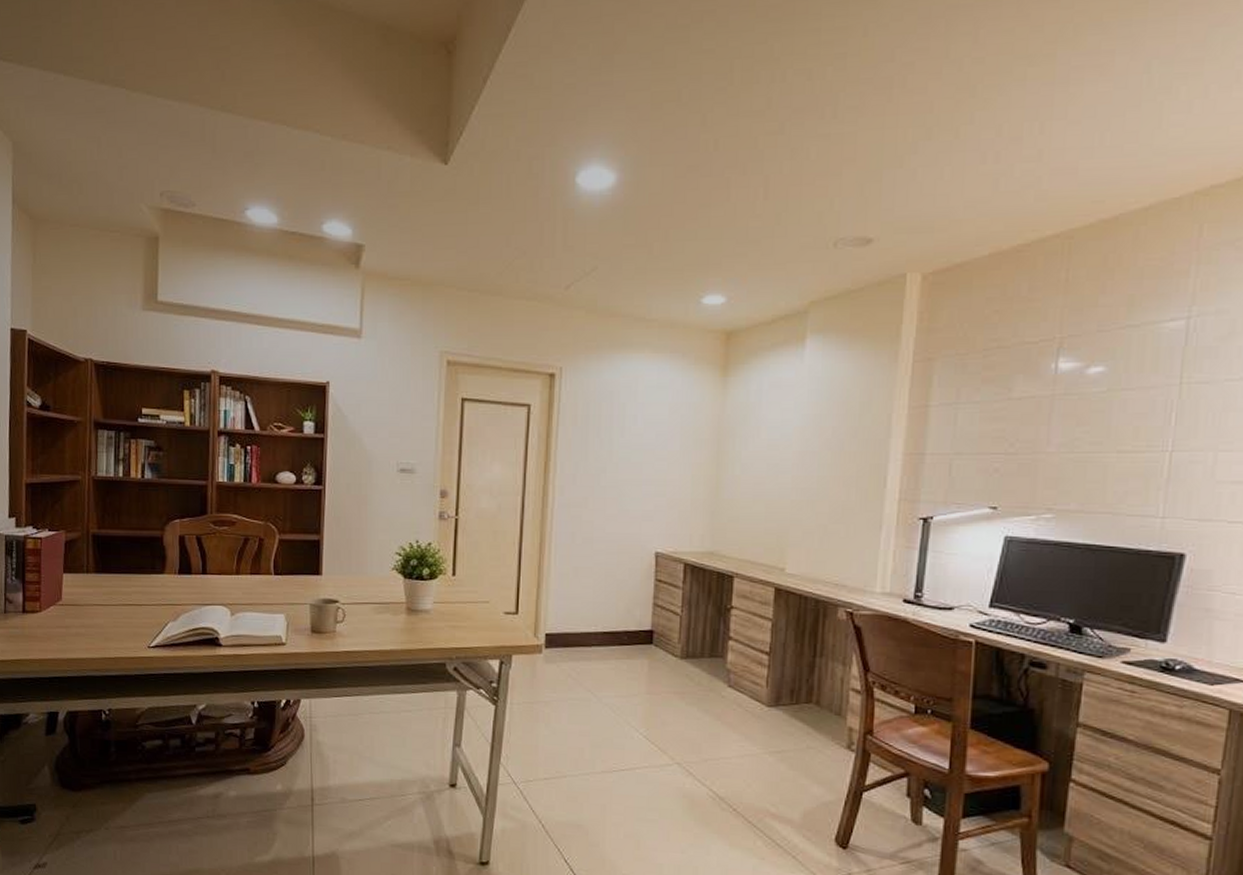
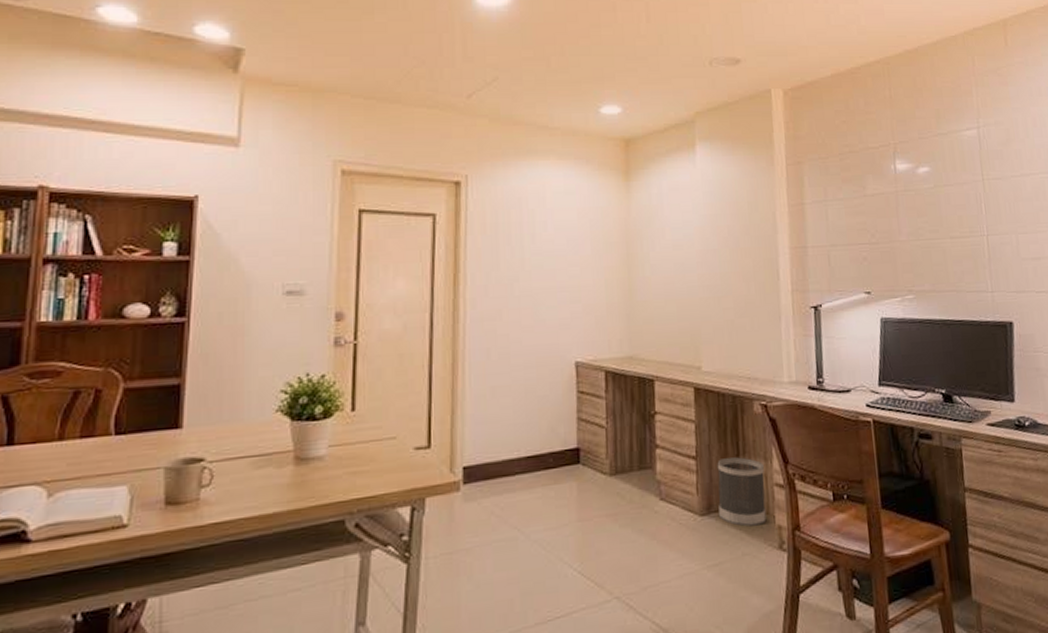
wastebasket: none [787,658,841,724] -> present [717,457,767,527]

